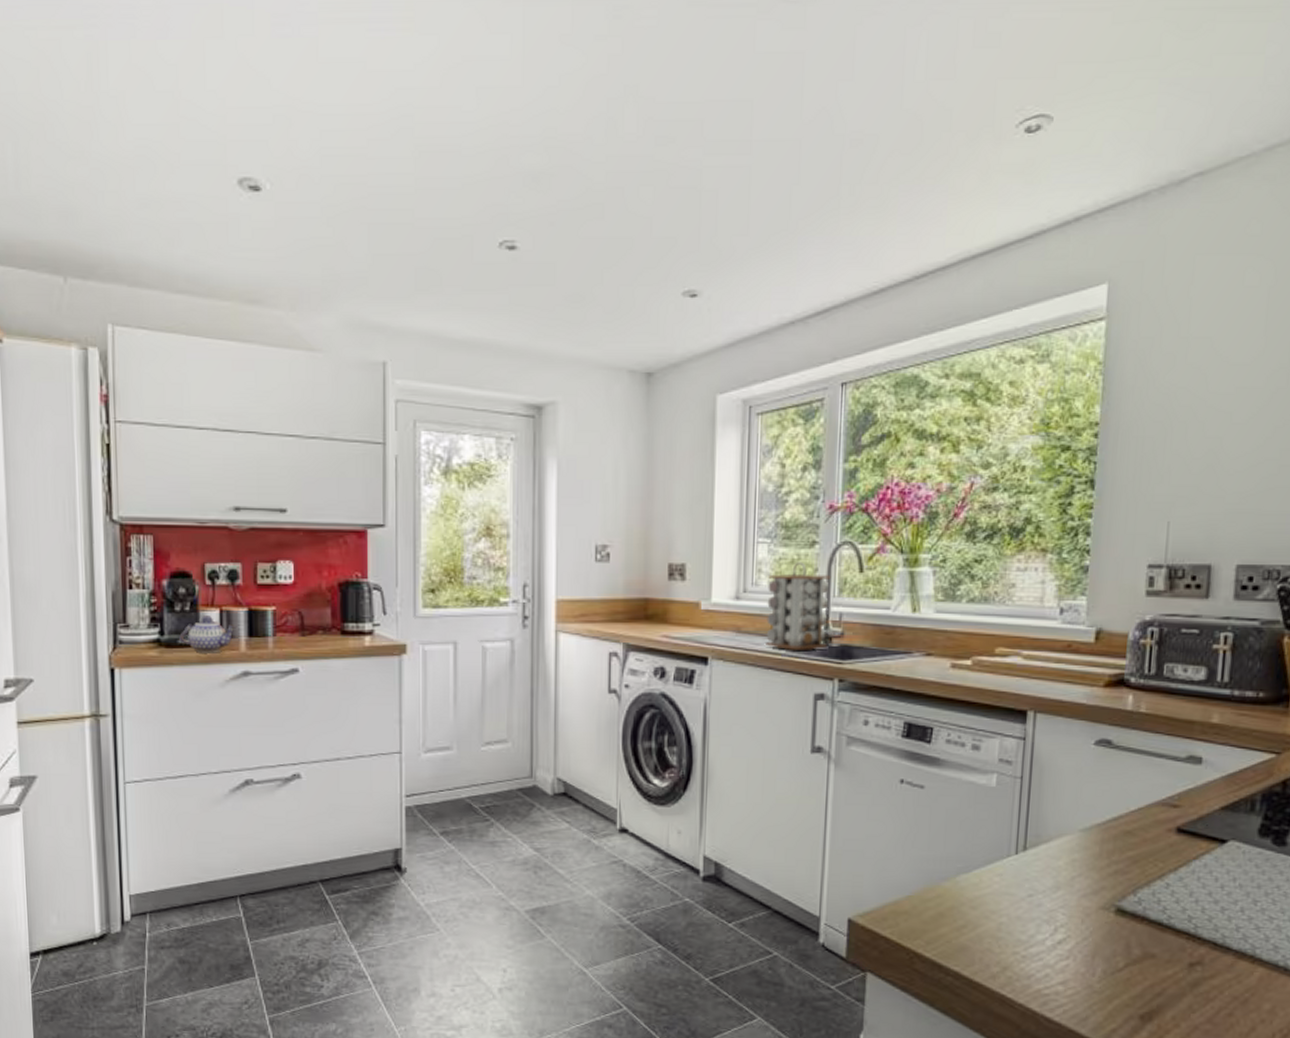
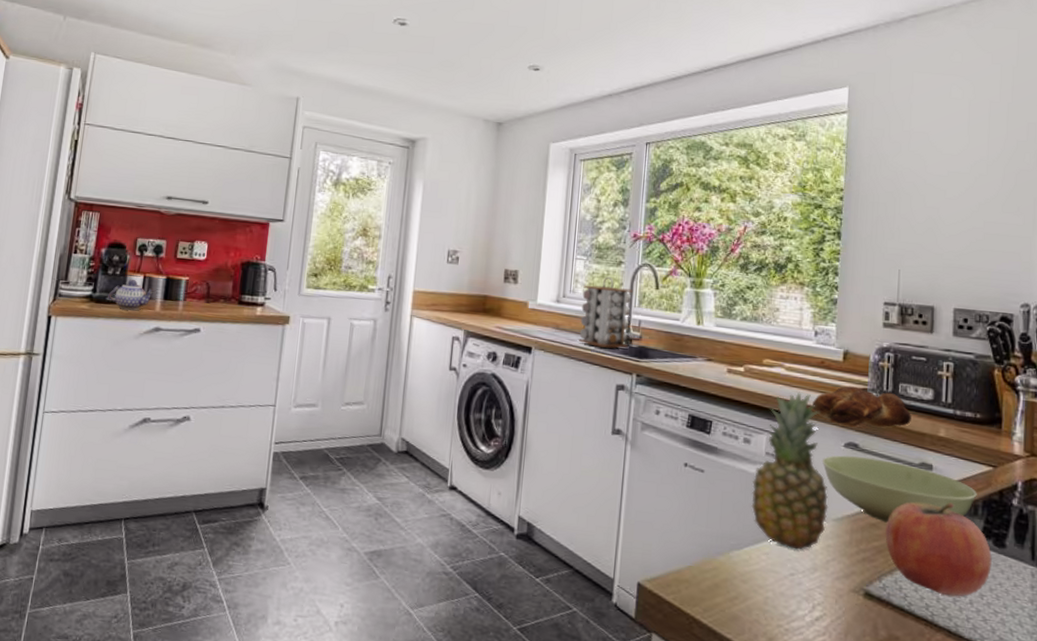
fruit: none [981,683,1075,866] -> present [751,391,828,549]
bread loaf: none [1056,672,1178,721] -> present [812,386,911,428]
bowl: none [1067,755,1255,829] -> present [821,455,977,523]
fruit: none [1142,799,1270,905] -> present [885,502,992,597]

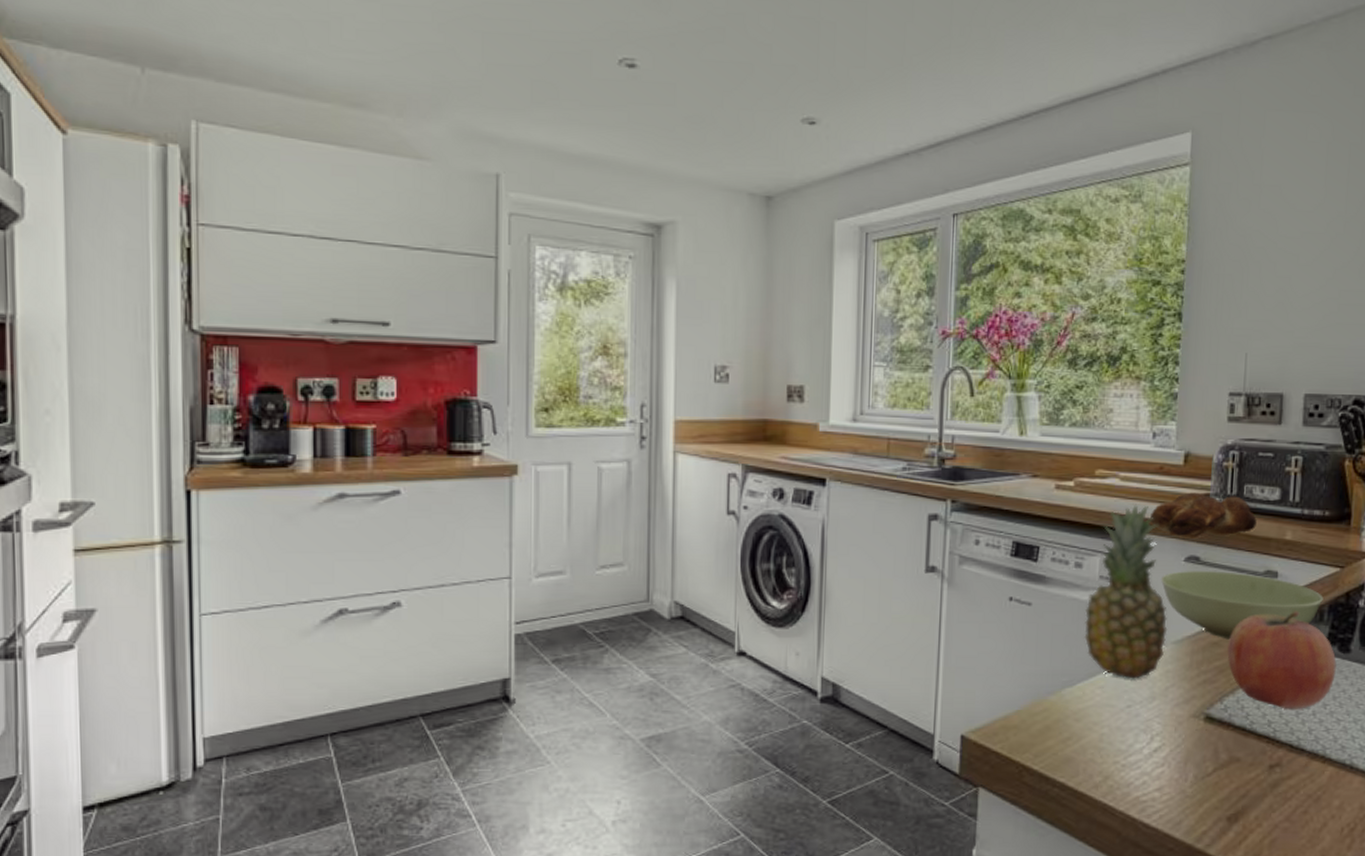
teapot: present [107,279,156,311] -> none [265,434,333,474]
spice rack: present [579,276,633,349] -> none [882,385,944,472]

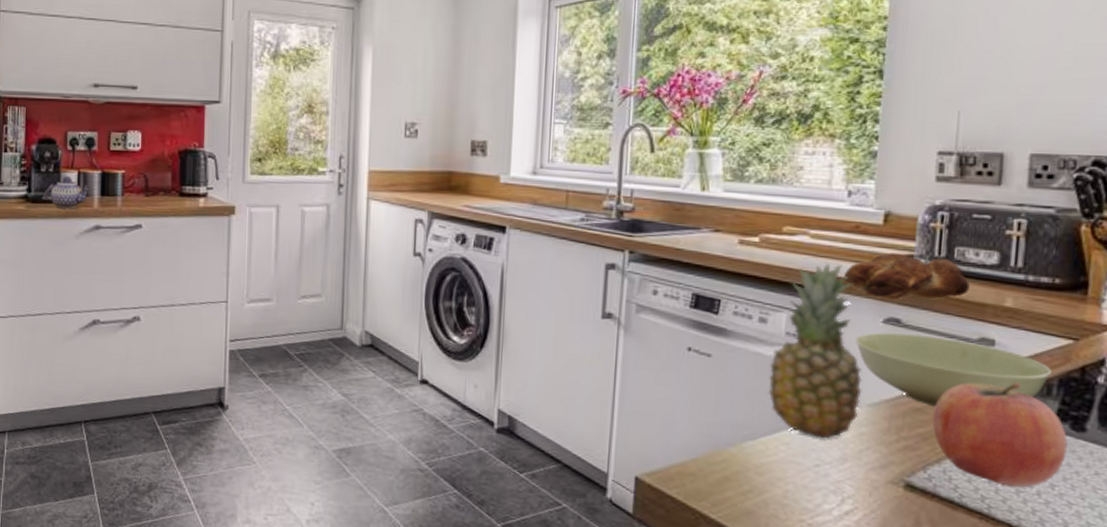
teapot: none [265,434,333,474] -> present [42,176,93,209]

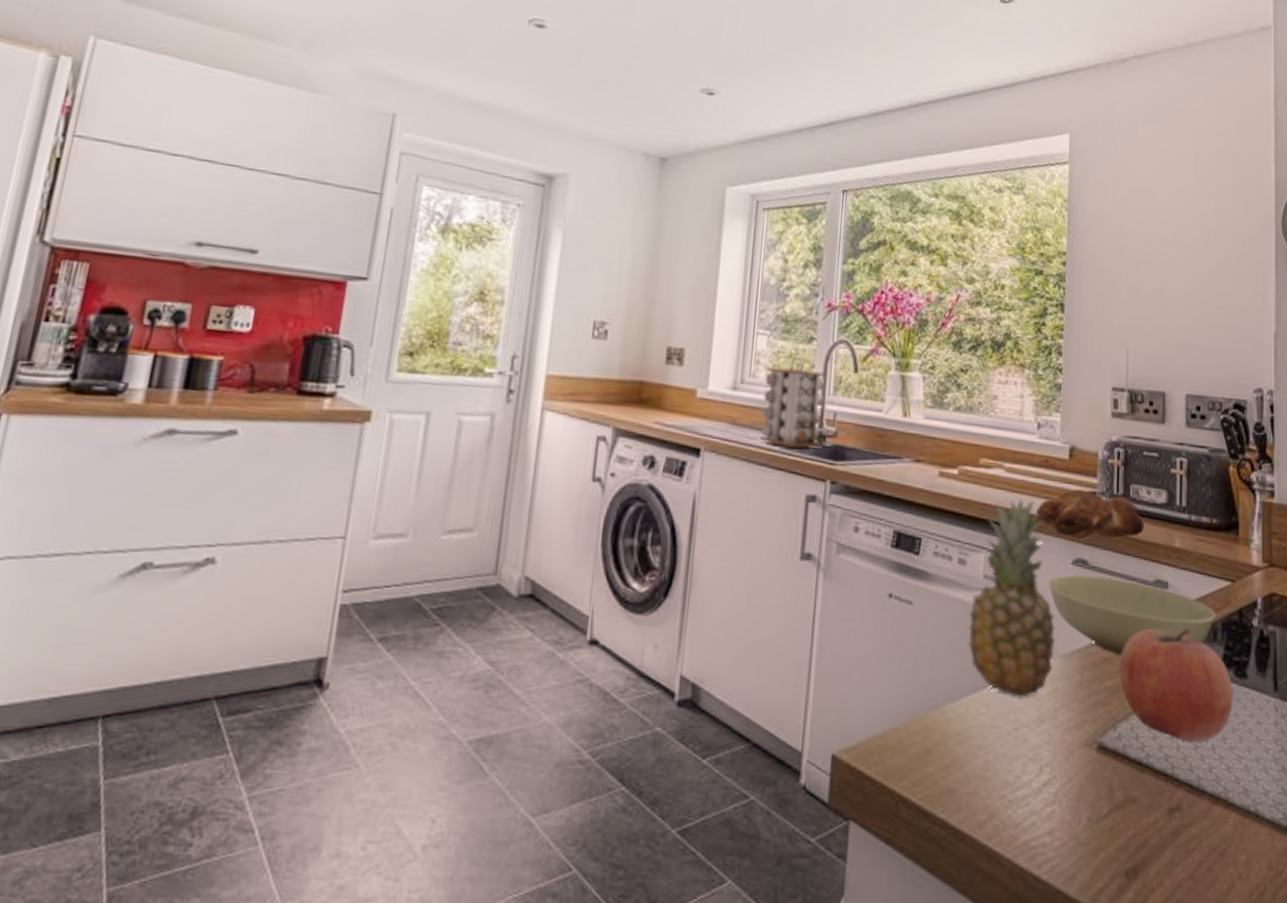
teapot: present [42,176,93,209] -> none [93,360,173,405]
spice rack: none [560,141,624,223] -> present [760,356,827,449]

